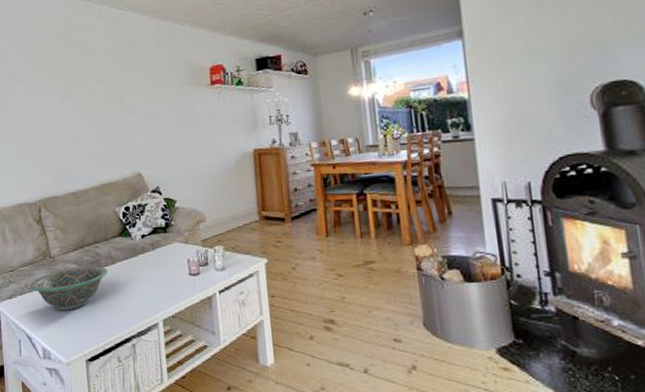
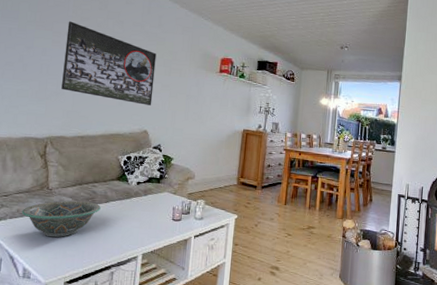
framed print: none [36,66,141,145] -> present [61,21,157,106]

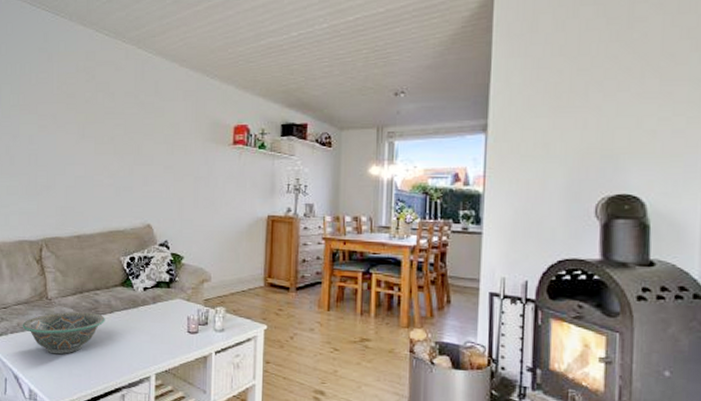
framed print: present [61,21,157,106] -> none [52,100,155,193]

